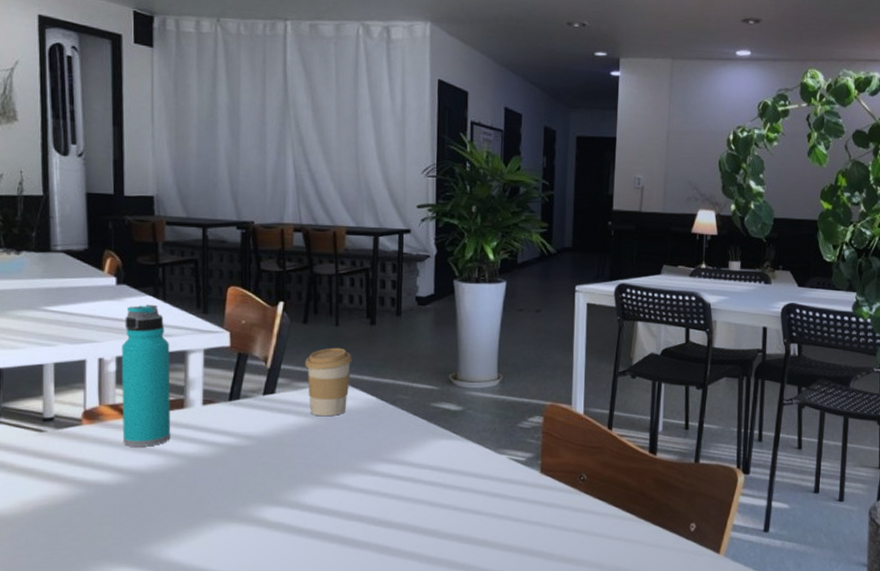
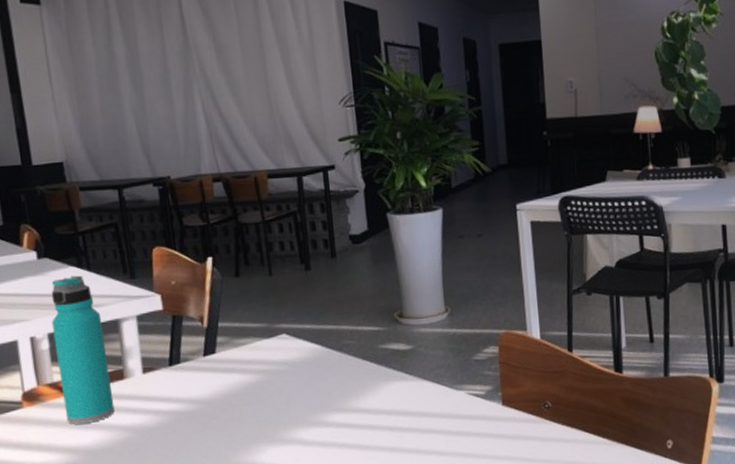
coffee cup: present [304,347,352,417] -> none [242,298,292,372]

